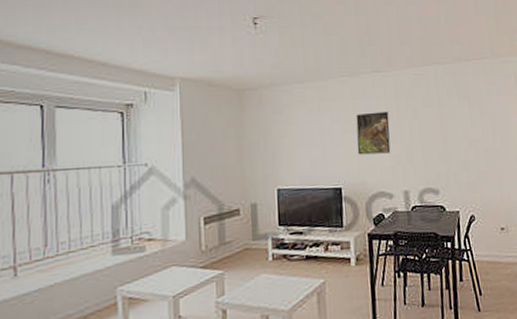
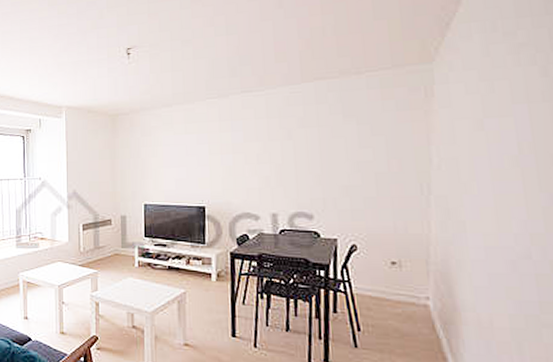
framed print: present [356,111,391,155] -> none [222,132,259,176]

